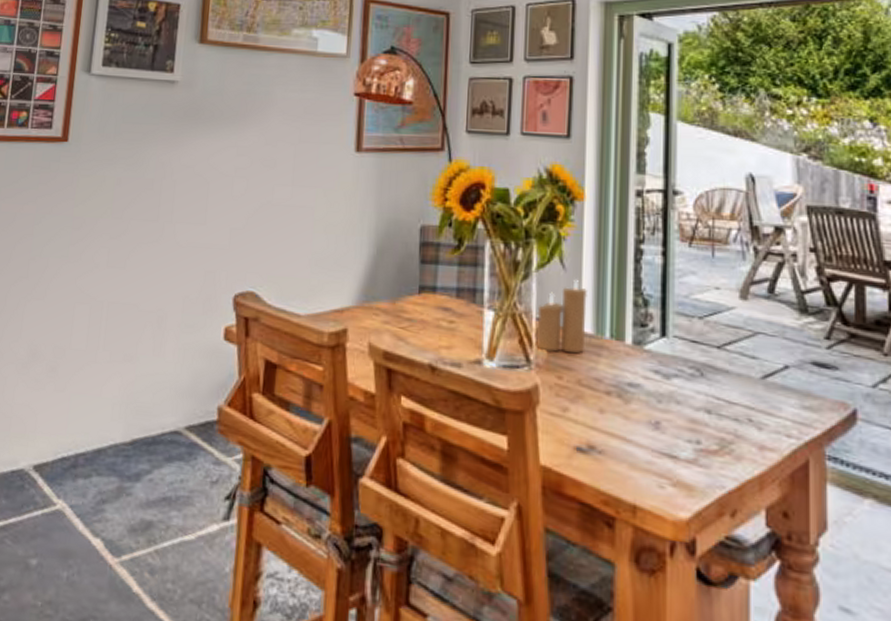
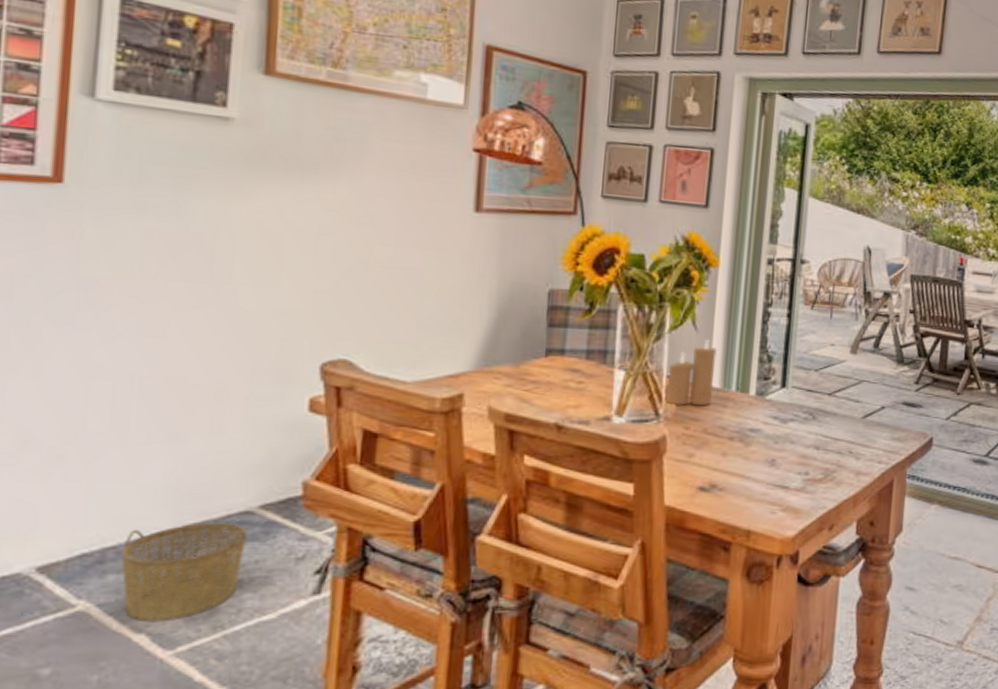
basket: none [87,438,177,530] -> present [120,523,249,623]

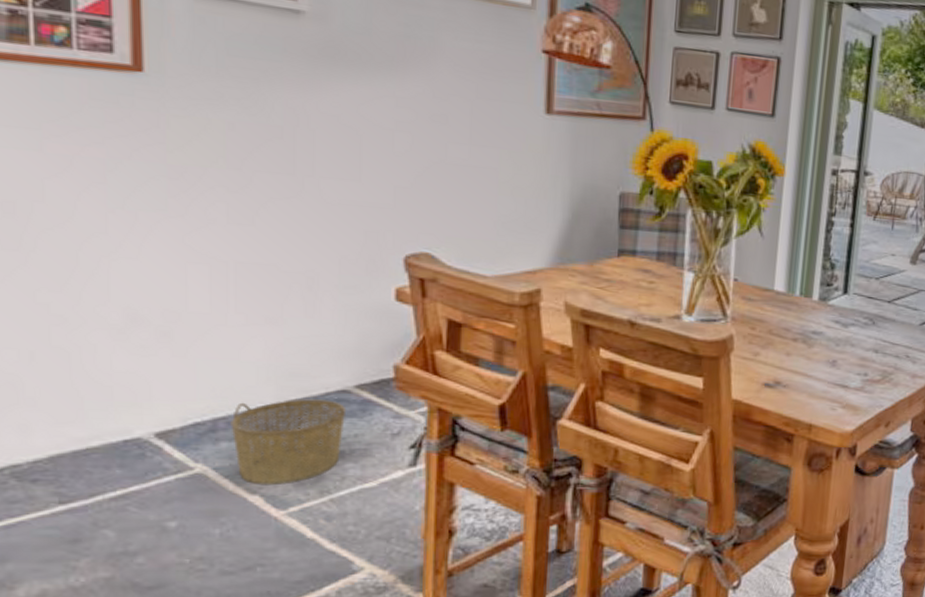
candle: present [666,339,717,406] -> none [733,245,782,309]

